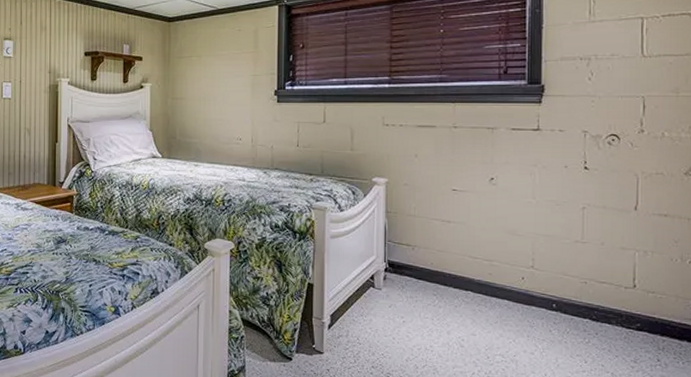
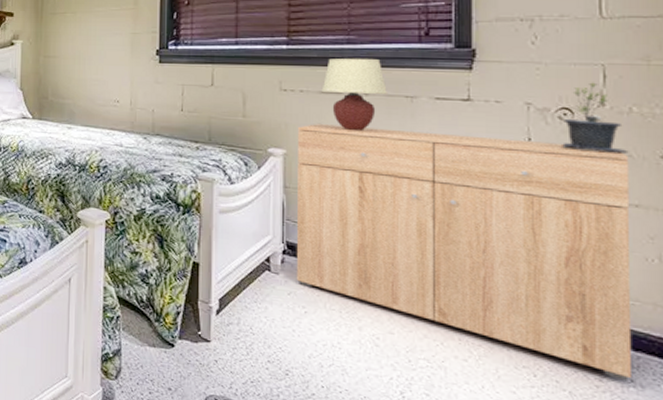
dresser: none [397,155,661,360] -> present [297,124,633,380]
table lamp: none [418,94,473,160] -> present [321,58,387,132]
potted plant: none [610,112,661,172] -> present [562,82,629,154]

